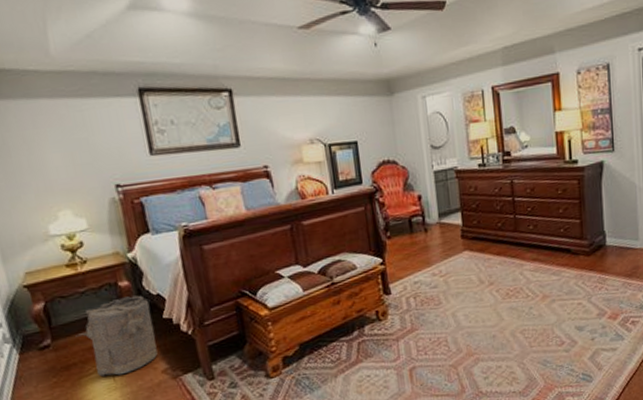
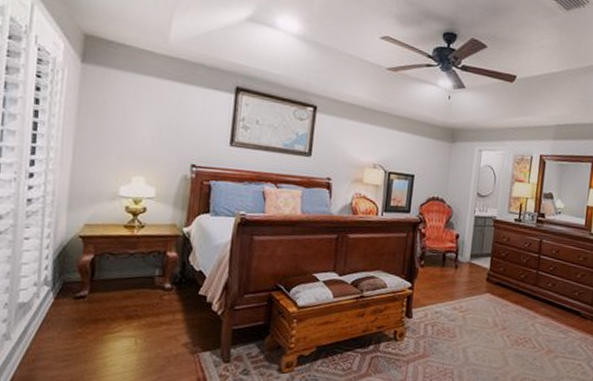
laundry hamper: present [75,295,158,378] -> none [112,266,190,340]

